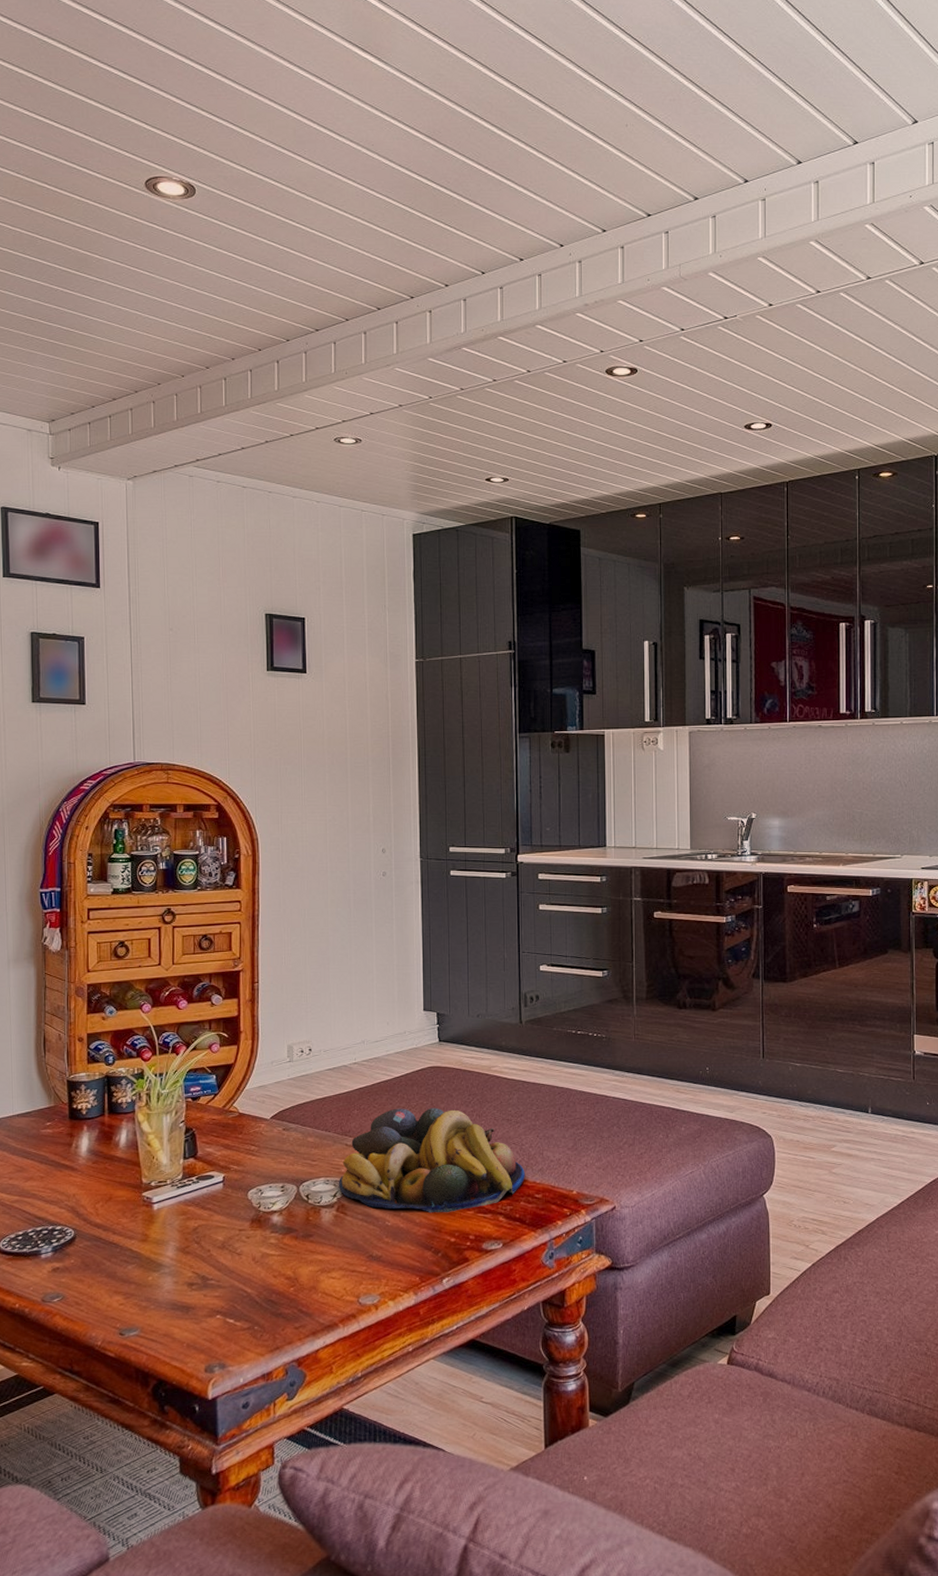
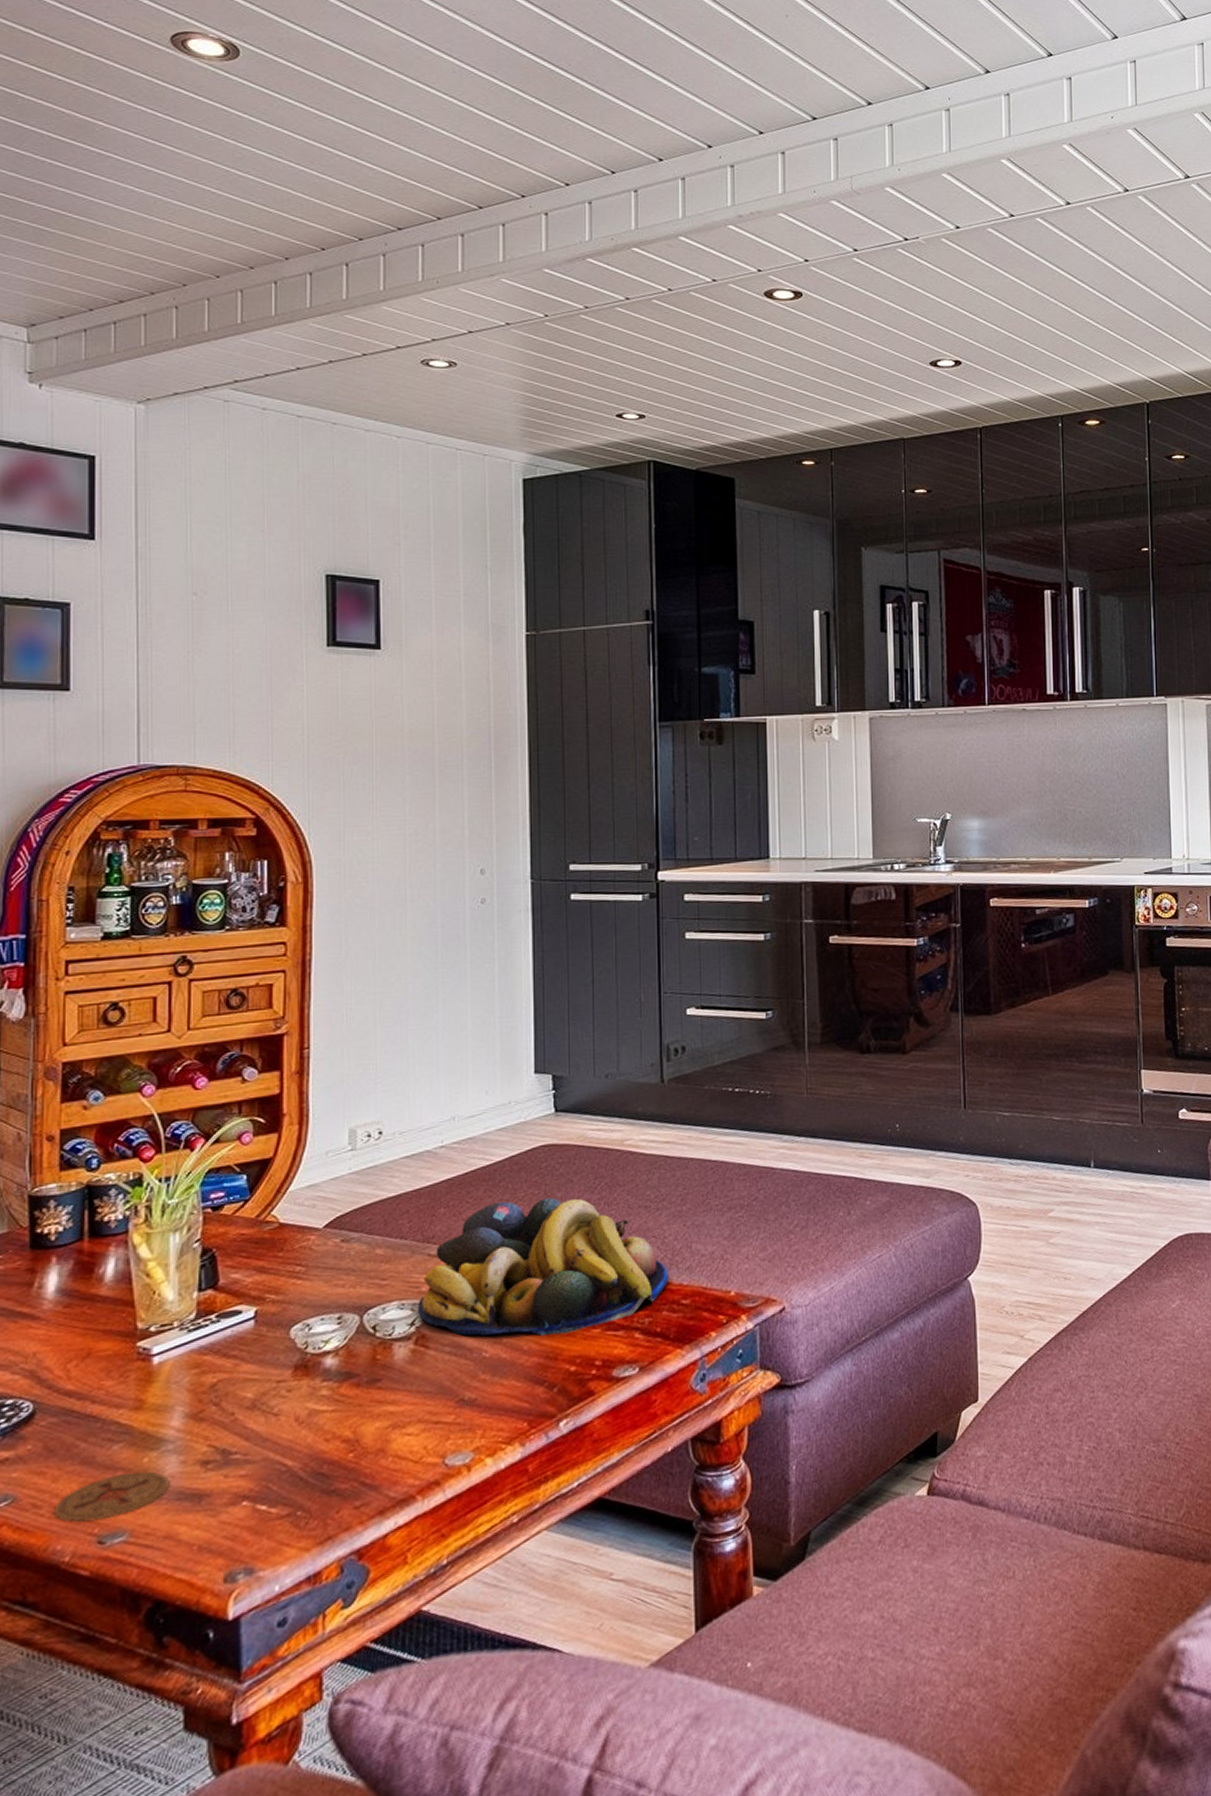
coaster: none [90,1286,167,1319] -> present [54,1471,170,1523]

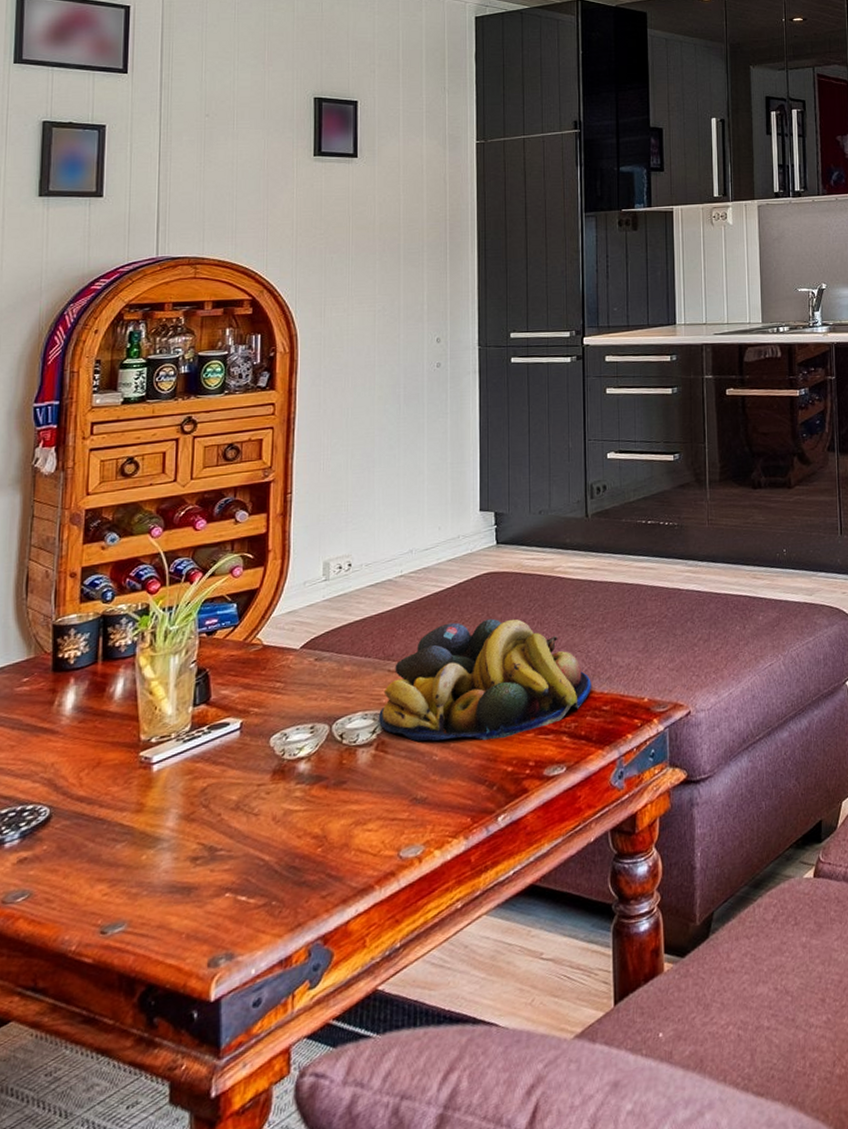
coaster: present [54,1471,170,1523] -> none [64,867,164,915]

